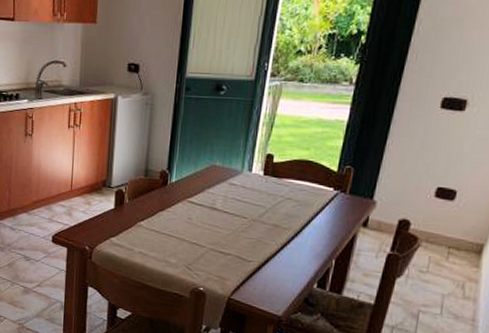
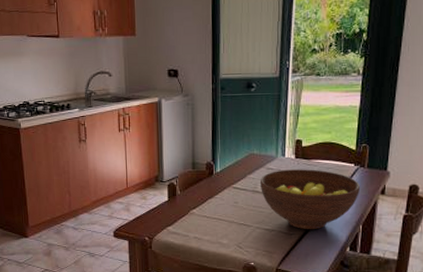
fruit bowl: none [219,186,339,259] -> present [259,169,361,230]

